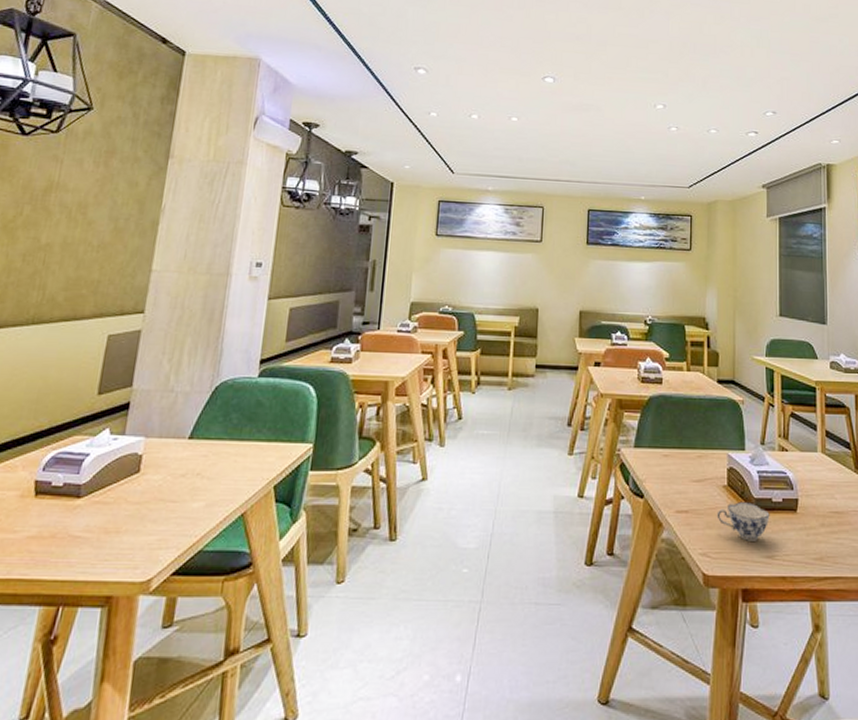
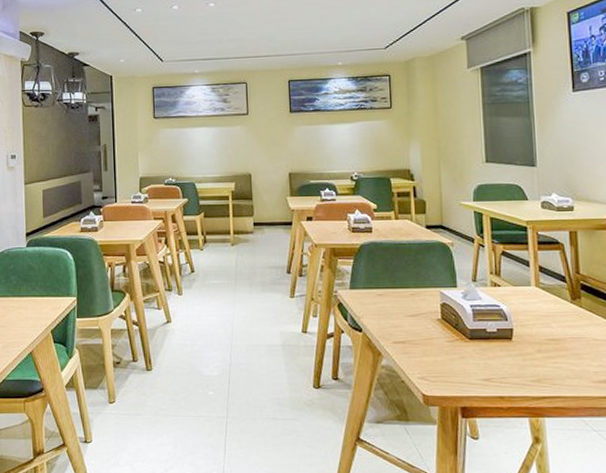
teacup: present [717,502,770,541] -> none [432,333,485,366]

